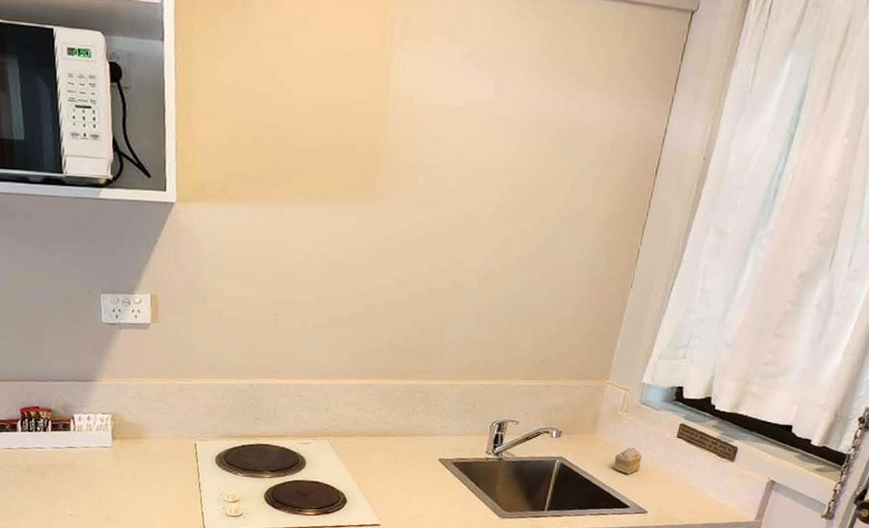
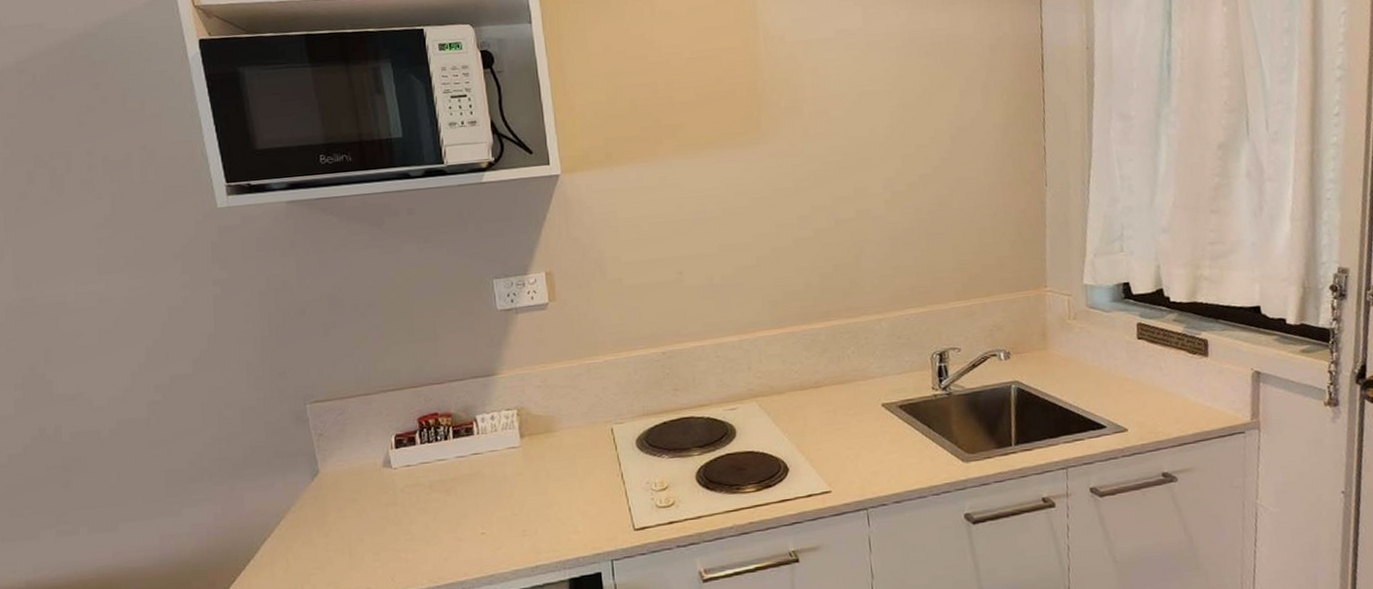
cake slice: present [613,448,643,474] -> none [1075,358,1106,389]

